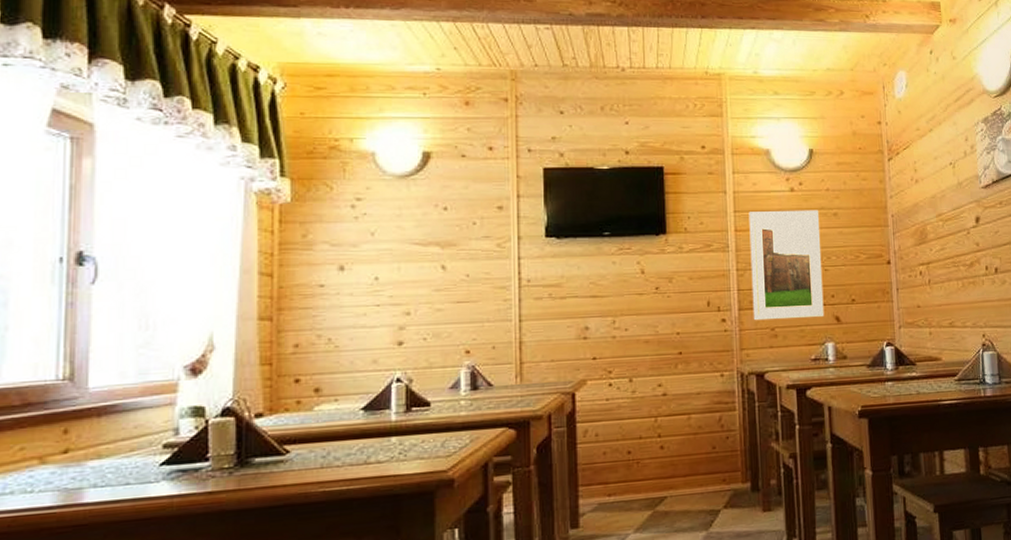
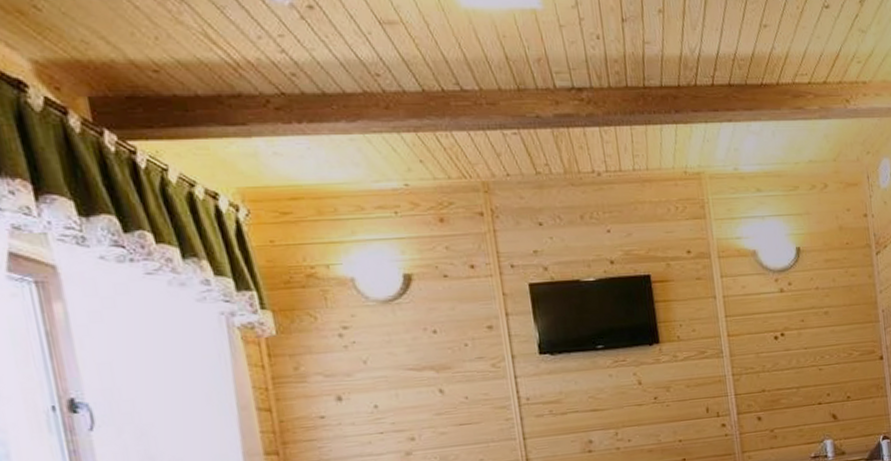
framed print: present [749,210,825,321] -> none [740,309,821,424]

